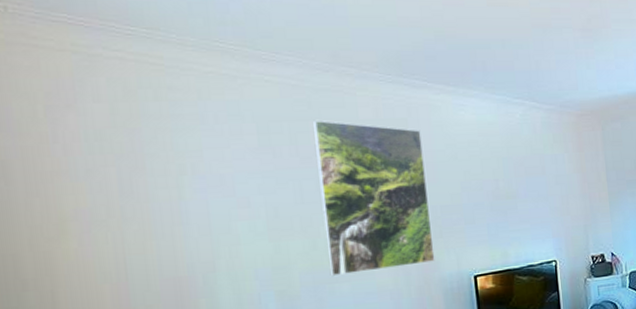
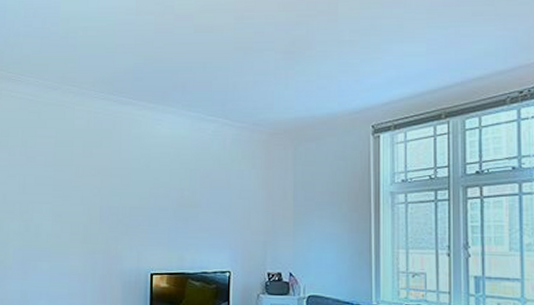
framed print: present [312,119,435,277] -> none [35,128,122,256]

